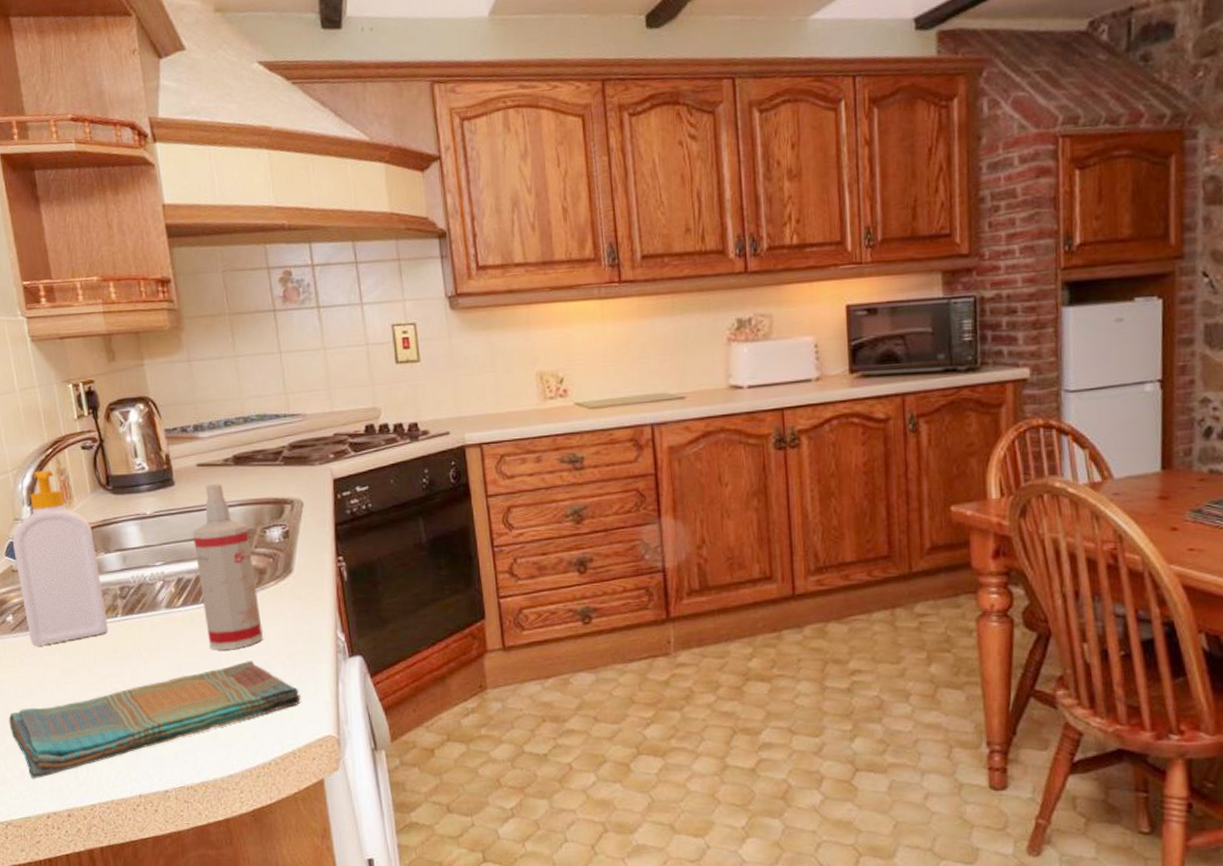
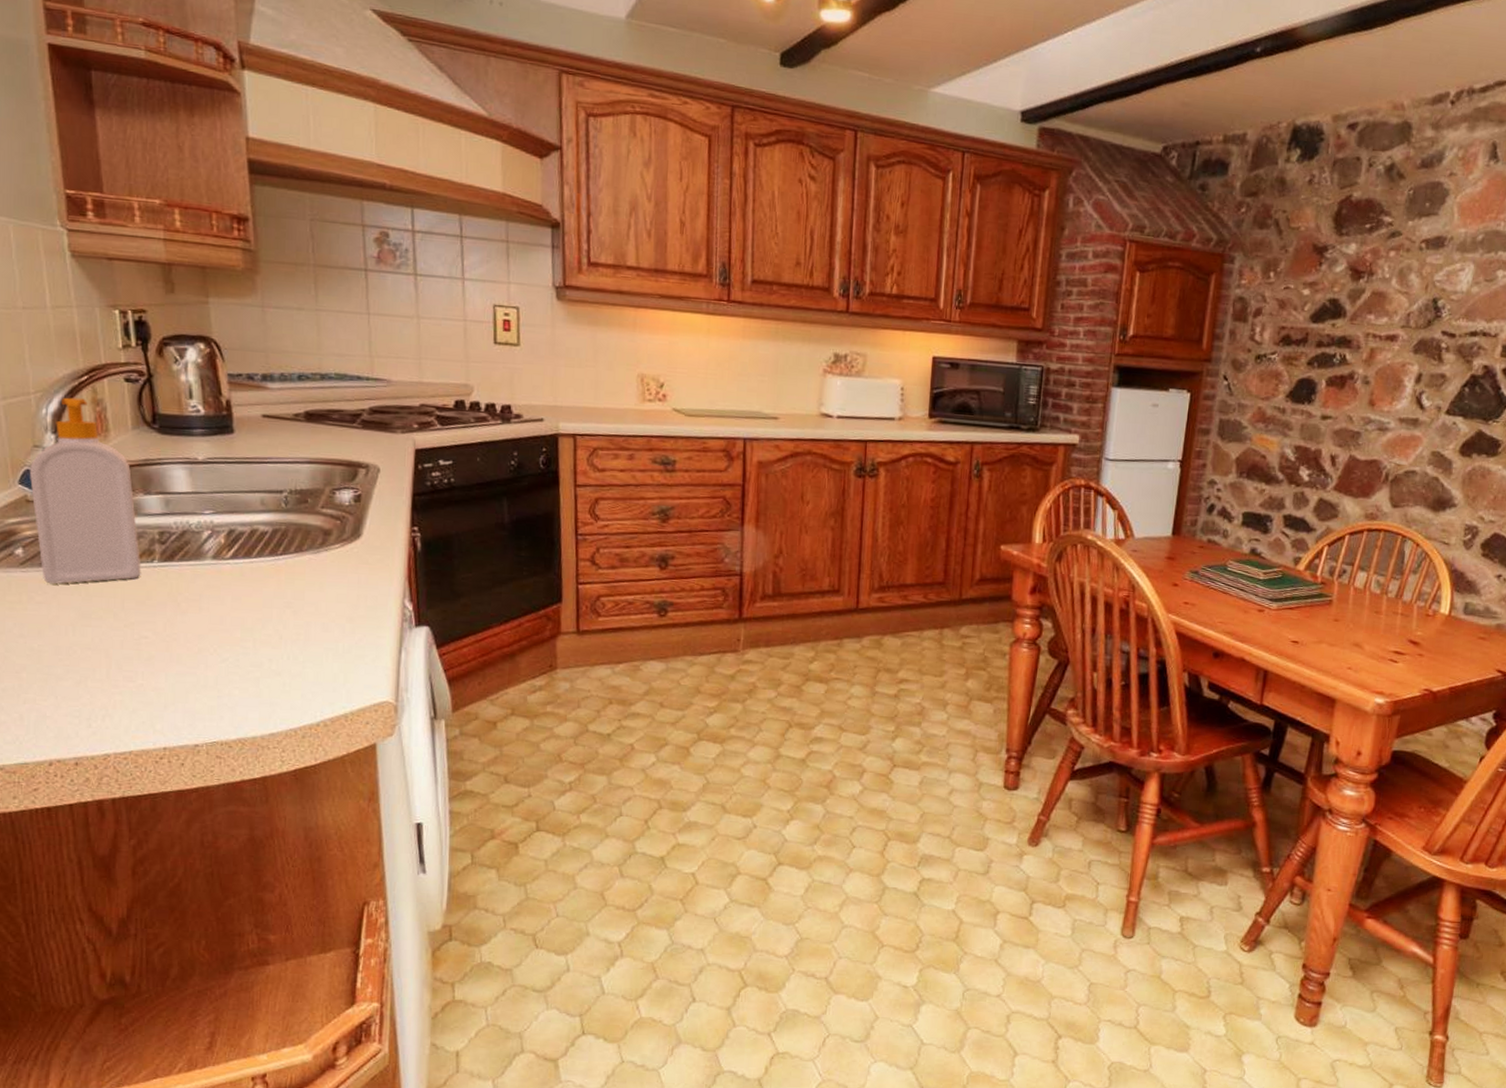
dish towel: present [9,661,301,779] -> none [9,621,358,724]
spray bottle: present [192,483,263,650] -> none [250,436,322,608]

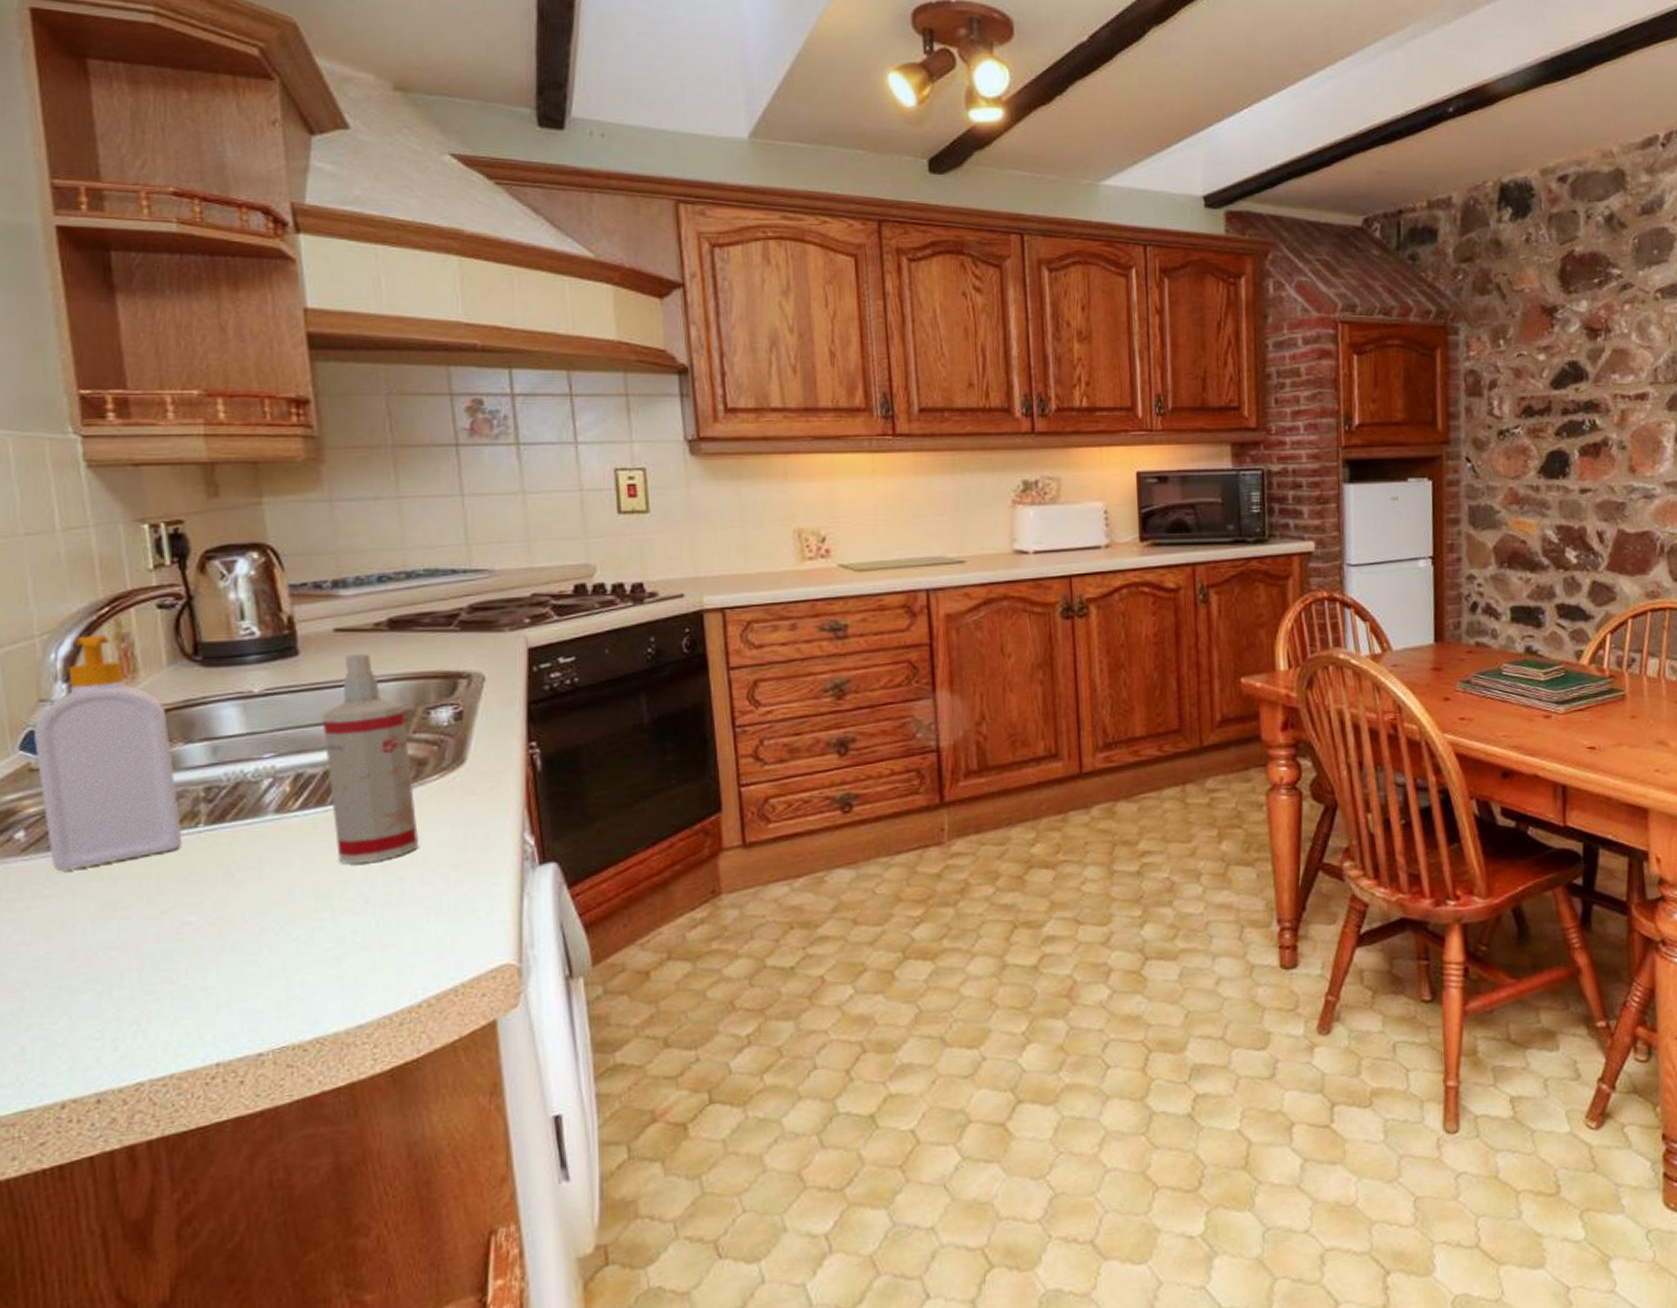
spray bottle: none [250,436,322,608] -> present [322,652,418,865]

